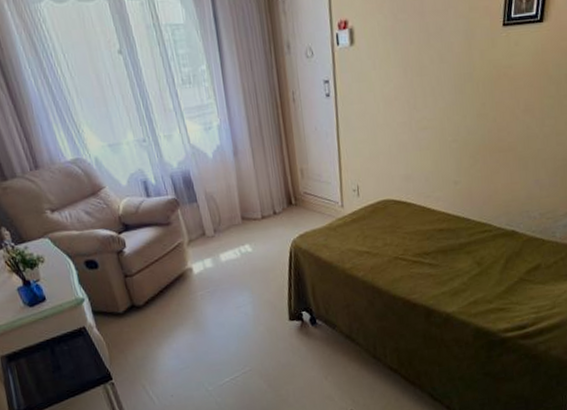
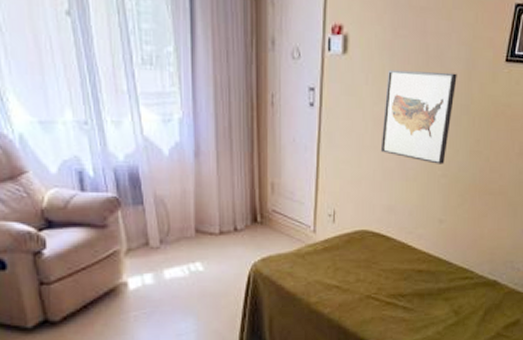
wall art: none [392,45,458,132] -> present [380,69,457,165]

